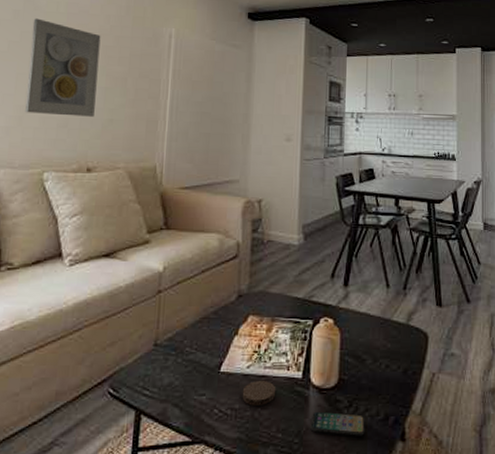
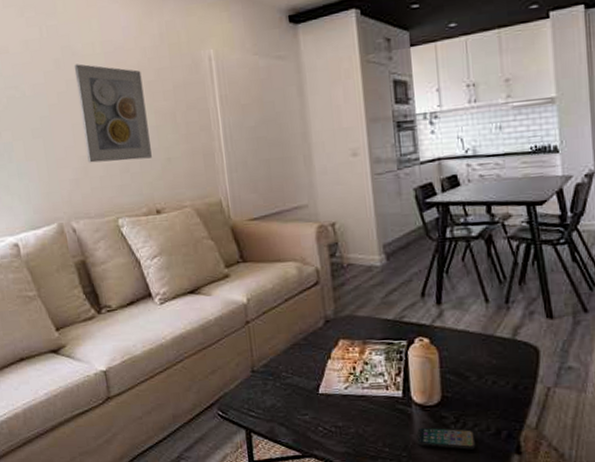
coaster: present [242,379,276,406] -> none [343,399,378,423]

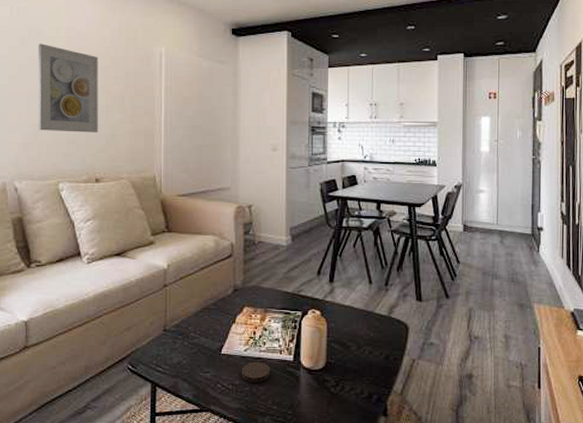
coaster: none [343,399,378,423] -> present [241,361,271,382]
smartphone: present [416,427,476,450] -> none [302,389,351,410]

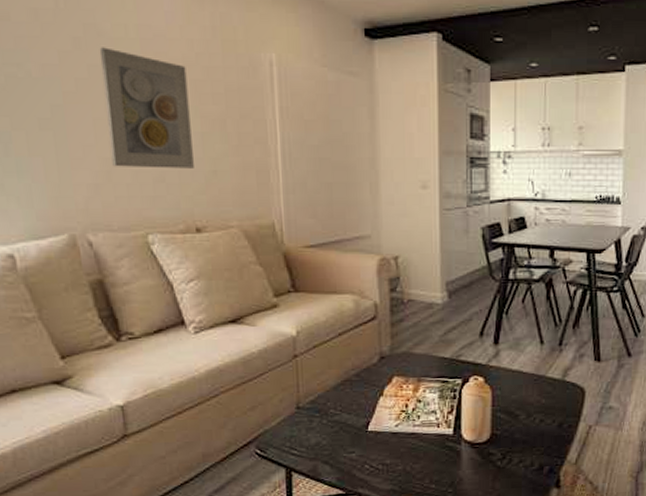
coaster: present [241,361,271,382] -> none [392,437,427,461]

